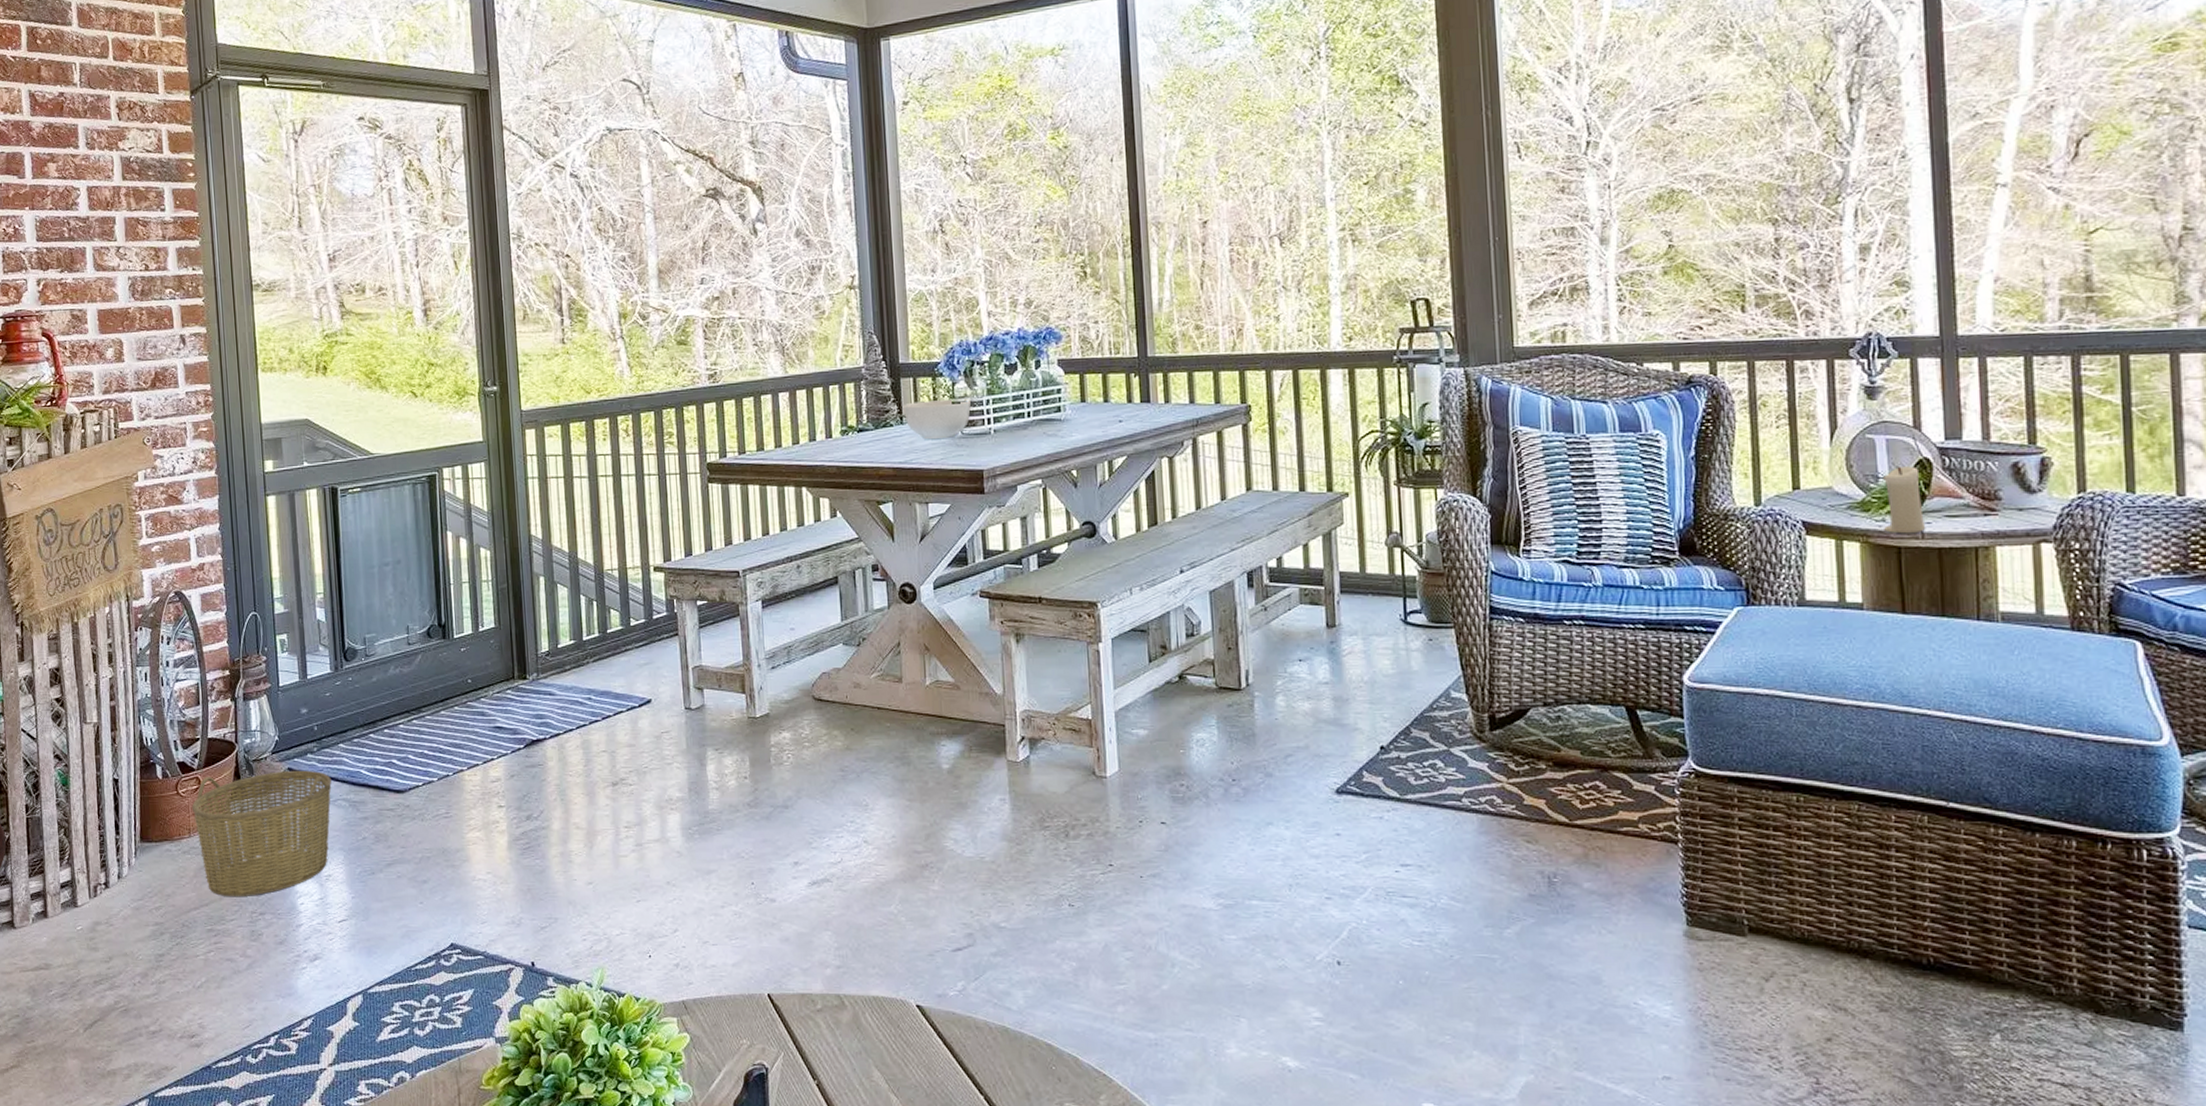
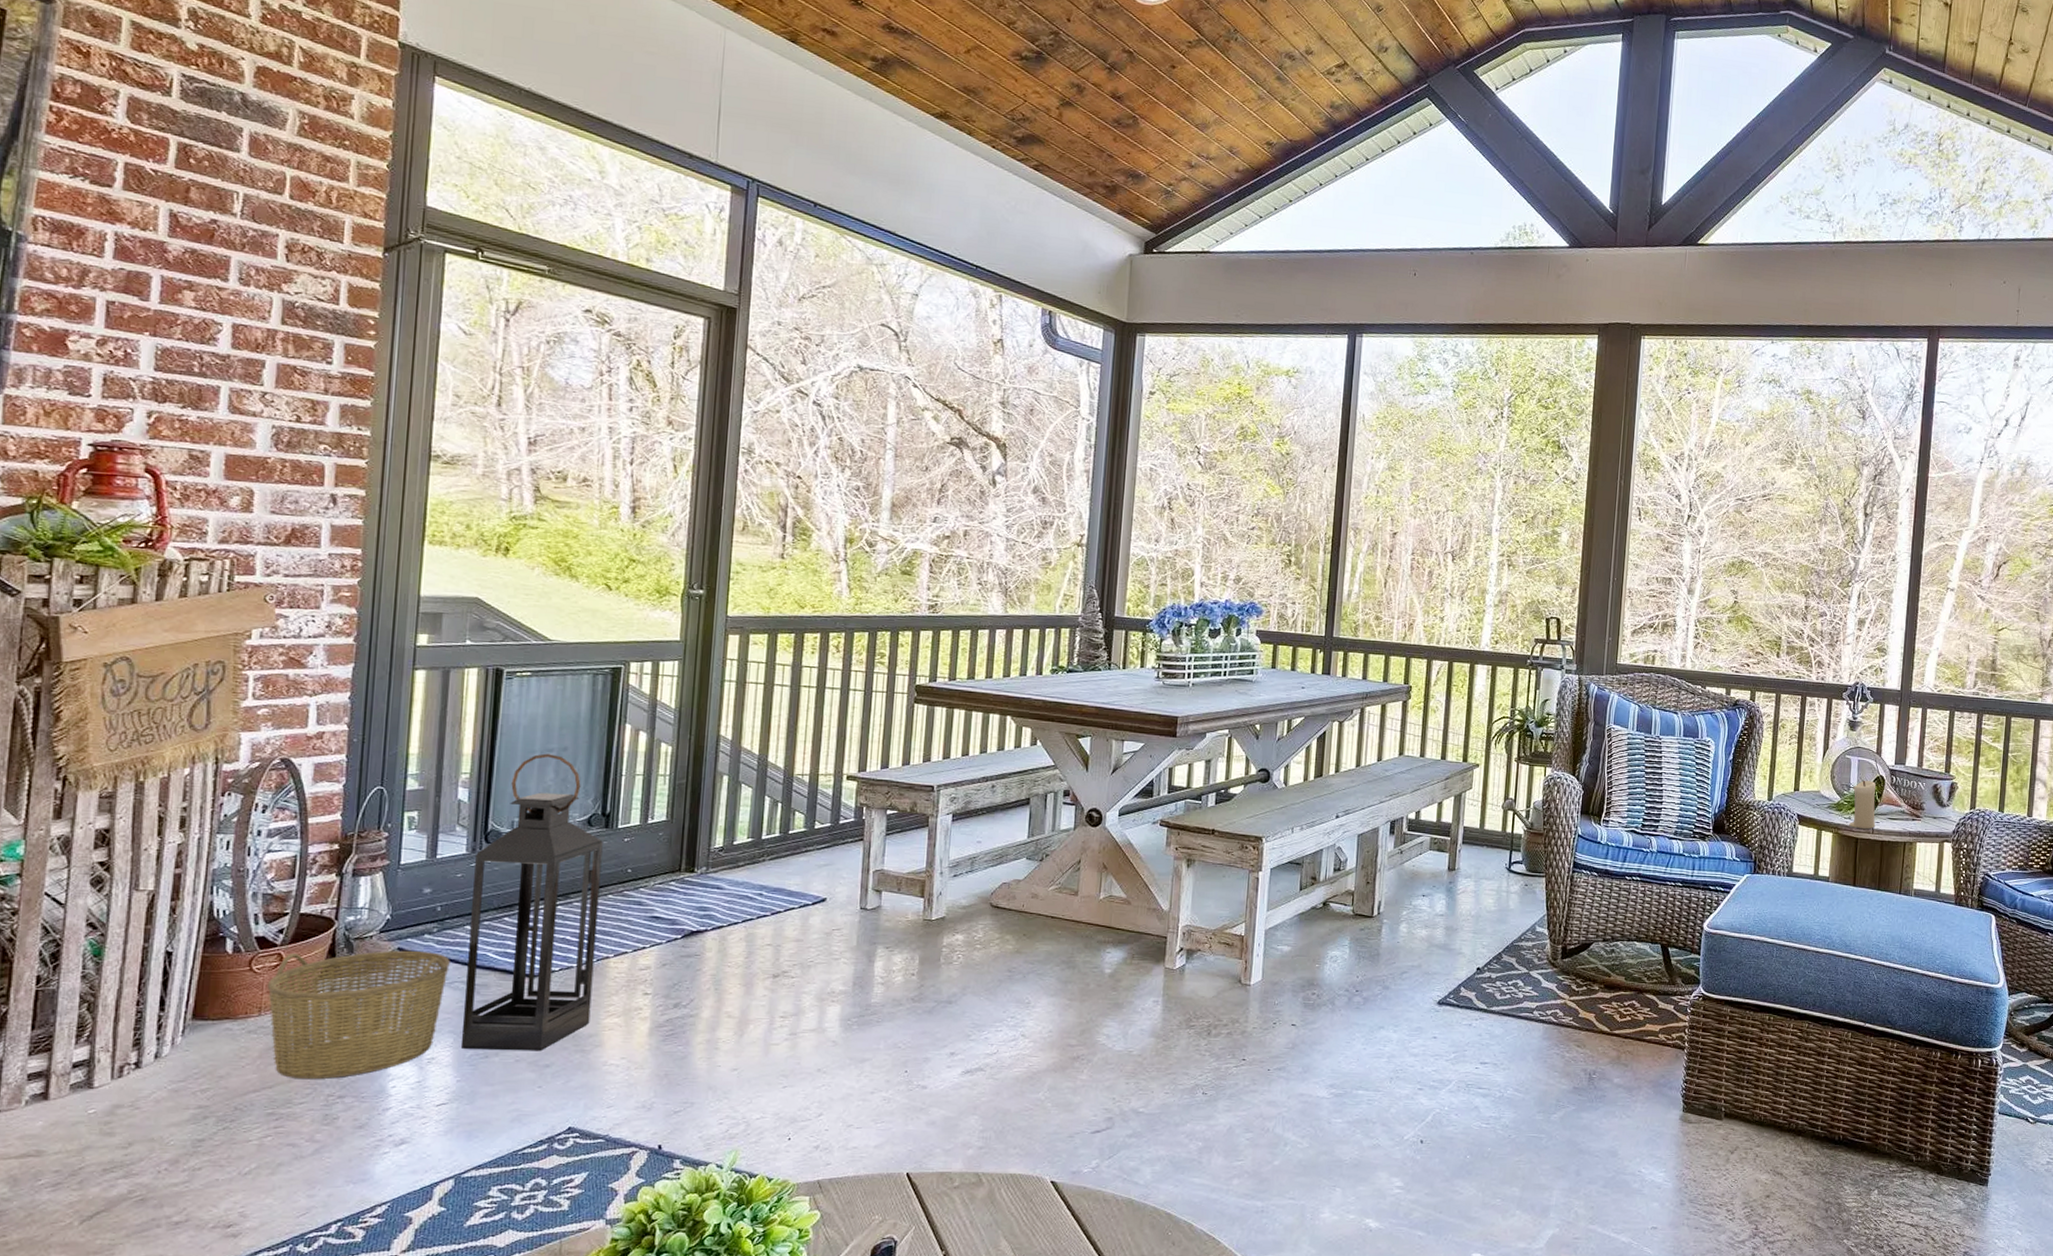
lantern: none [339,568,455,866] -> present [462,753,603,1050]
bowl: present [904,399,971,440] -> none [1113,651,1175,687]

